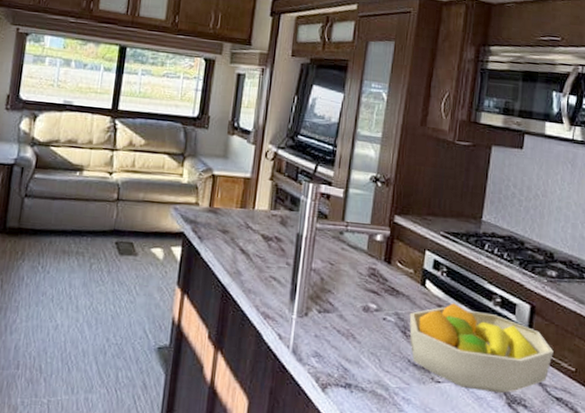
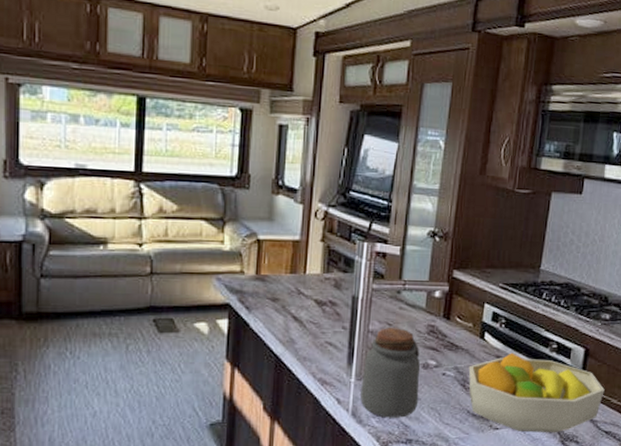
jar: none [301,267,361,360] -> present [360,328,421,418]

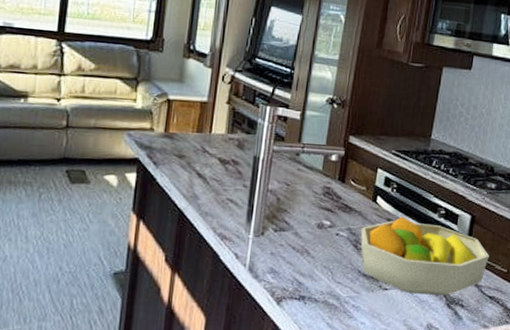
jar: present [360,328,421,418] -> none [257,187,316,275]

